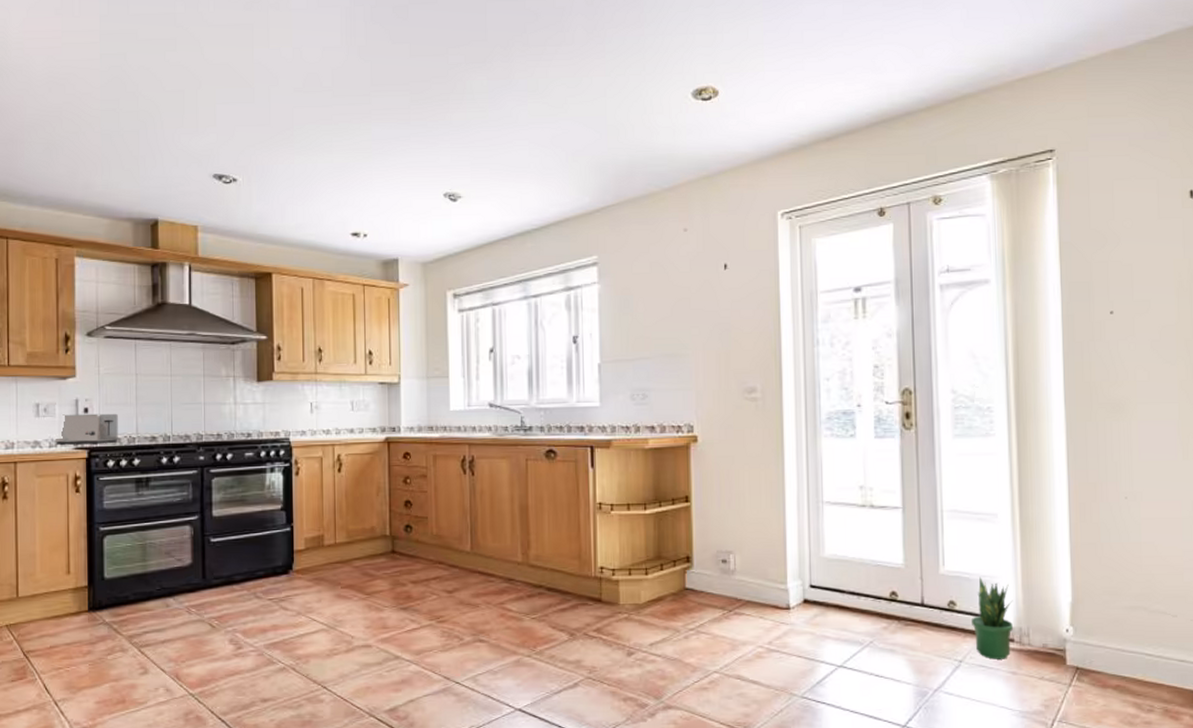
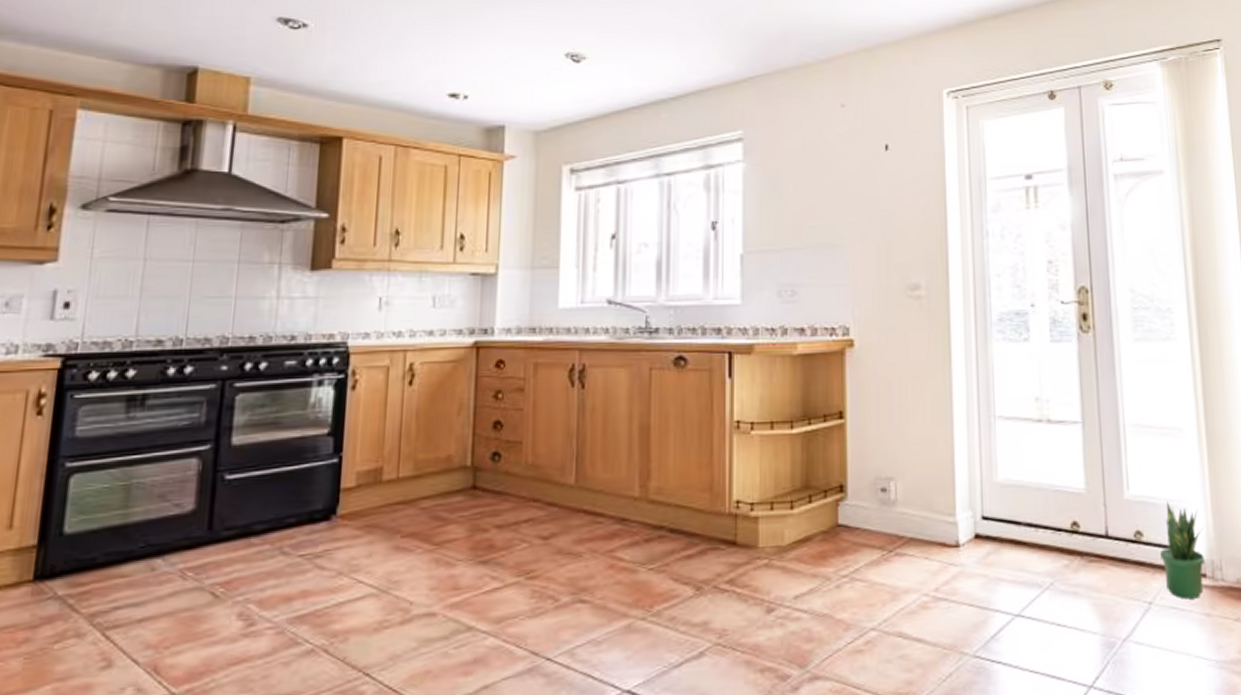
toaster: present [56,413,118,446] -> none [16,309,112,353]

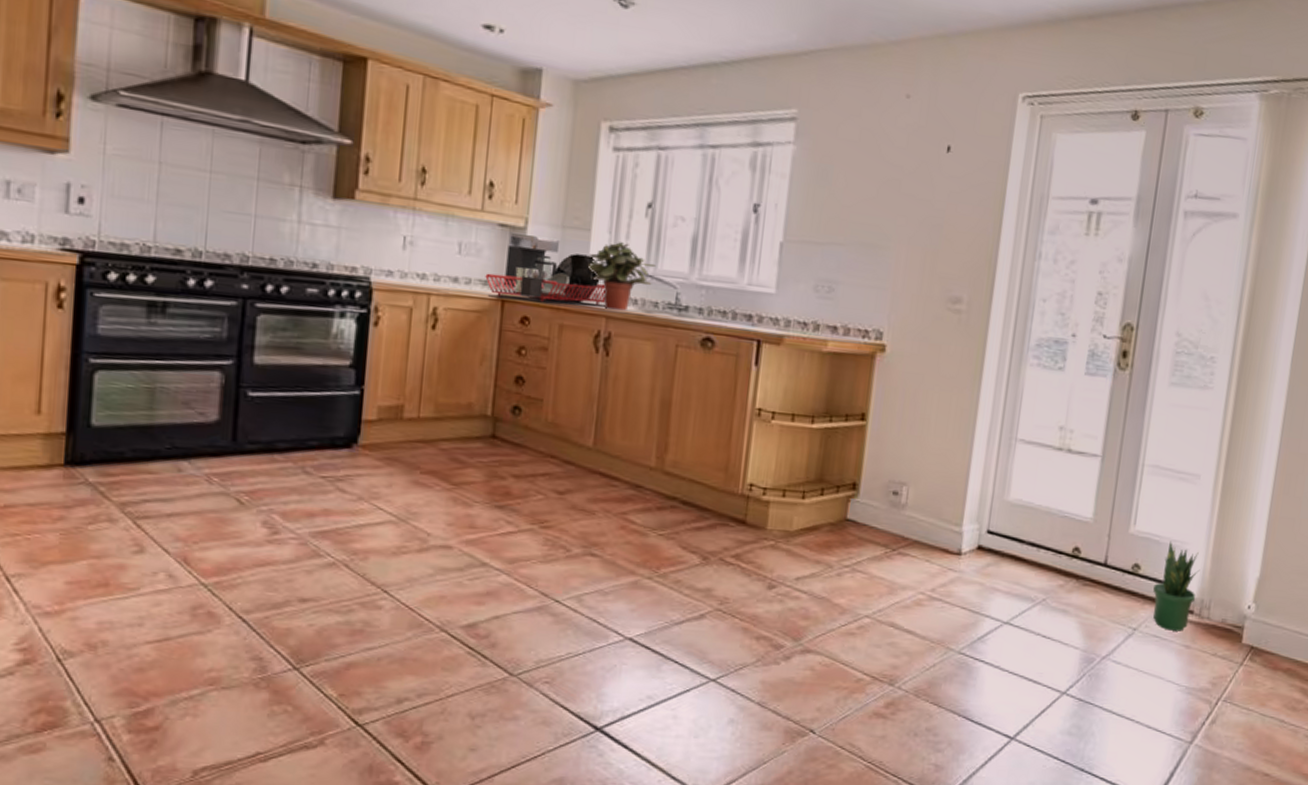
dish rack: none [459,292,578,346] -> present [485,253,606,308]
coffee maker: none [477,280,531,333] -> present [502,233,560,289]
potted plant: none [558,275,623,341] -> present [588,242,656,311]

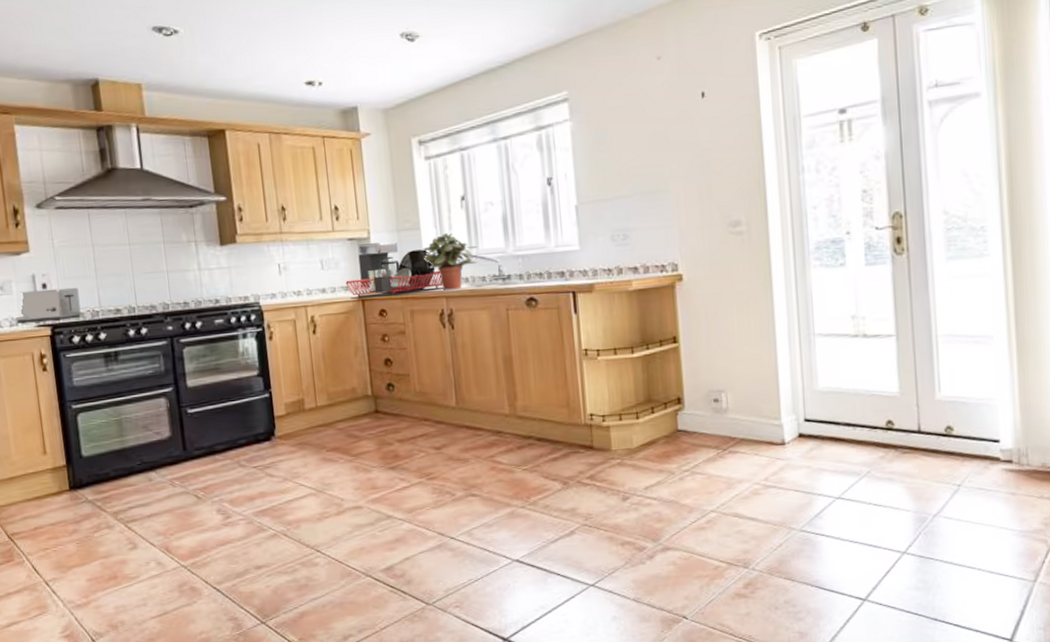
toaster: none [32,201,128,251] -> present [16,287,81,325]
planter: present [1152,540,1200,631] -> none [969,400,1011,482]

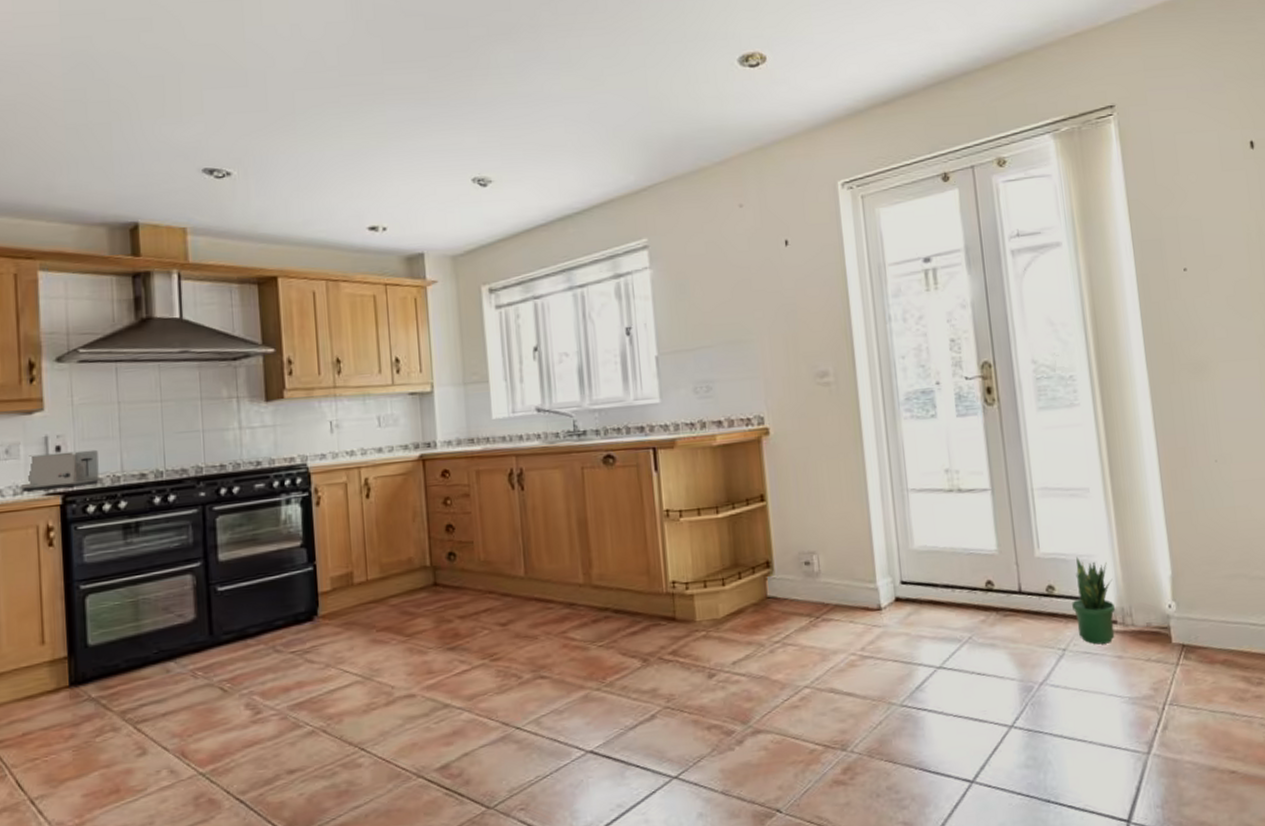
dish rack: present [345,249,444,299] -> none [405,404,513,459]
coffee maker: present [357,241,400,288] -> none [419,395,466,447]
potted plant: present [422,233,477,290] -> none [490,386,550,448]
planter: none [969,400,1011,482] -> present [1072,556,1115,645]

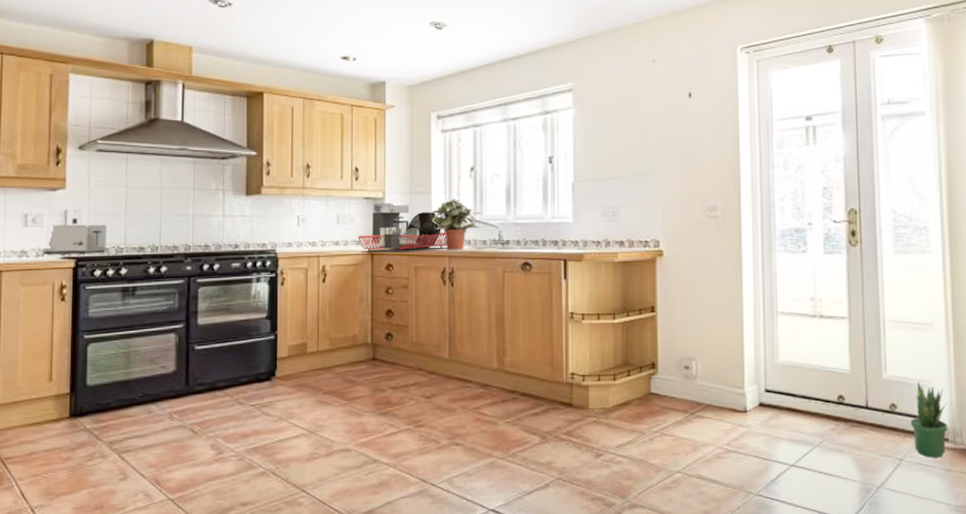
dish rack: none [405,404,513,459] -> present [358,212,447,253]
coffee maker: none [419,395,466,447] -> present [371,203,410,243]
potted plant: none [490,386,550,448] -> present [431,199,481,250]

